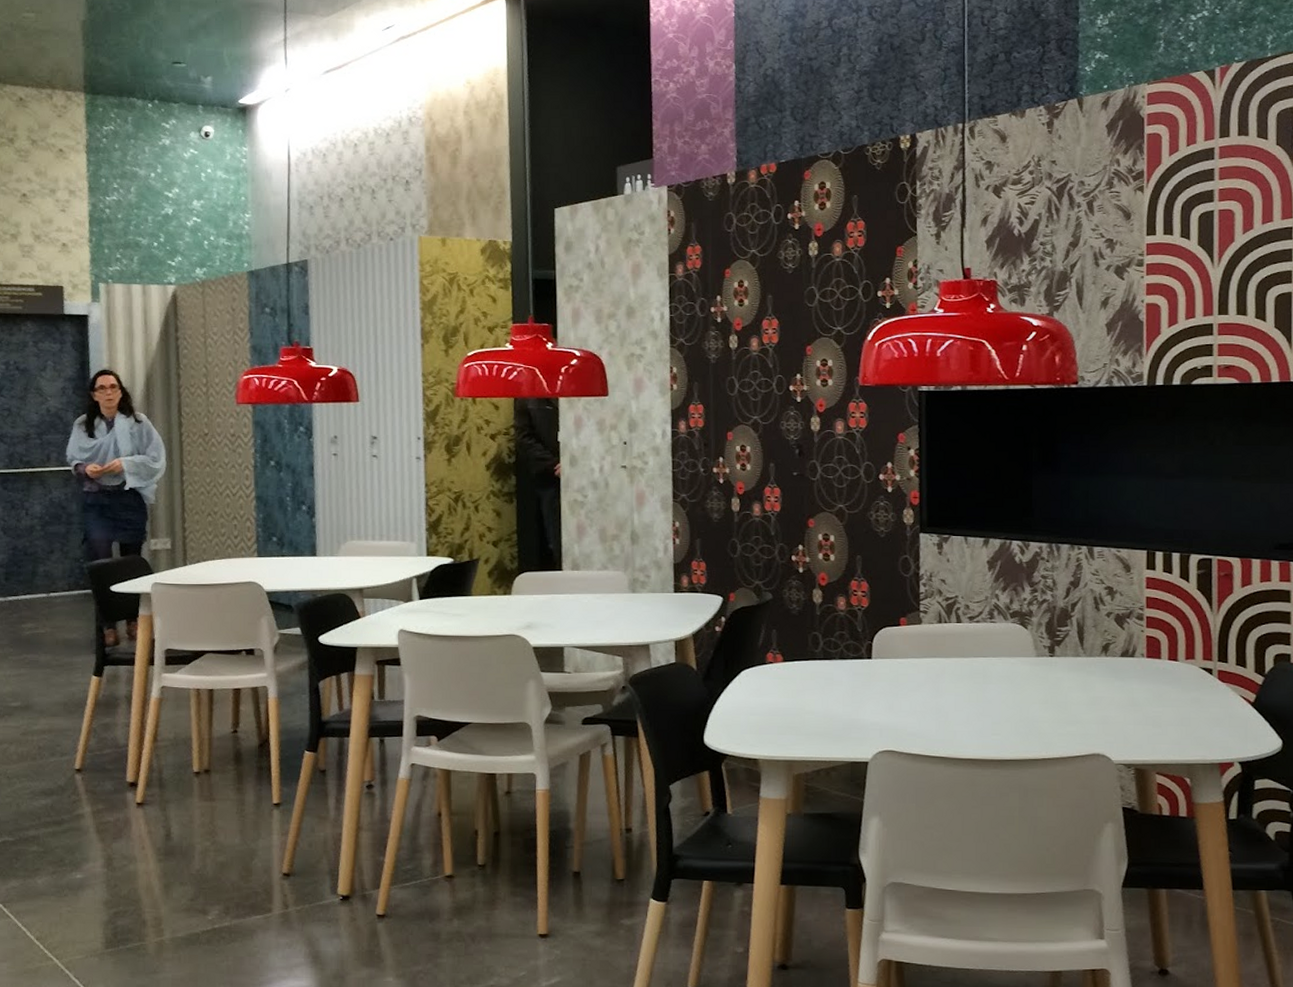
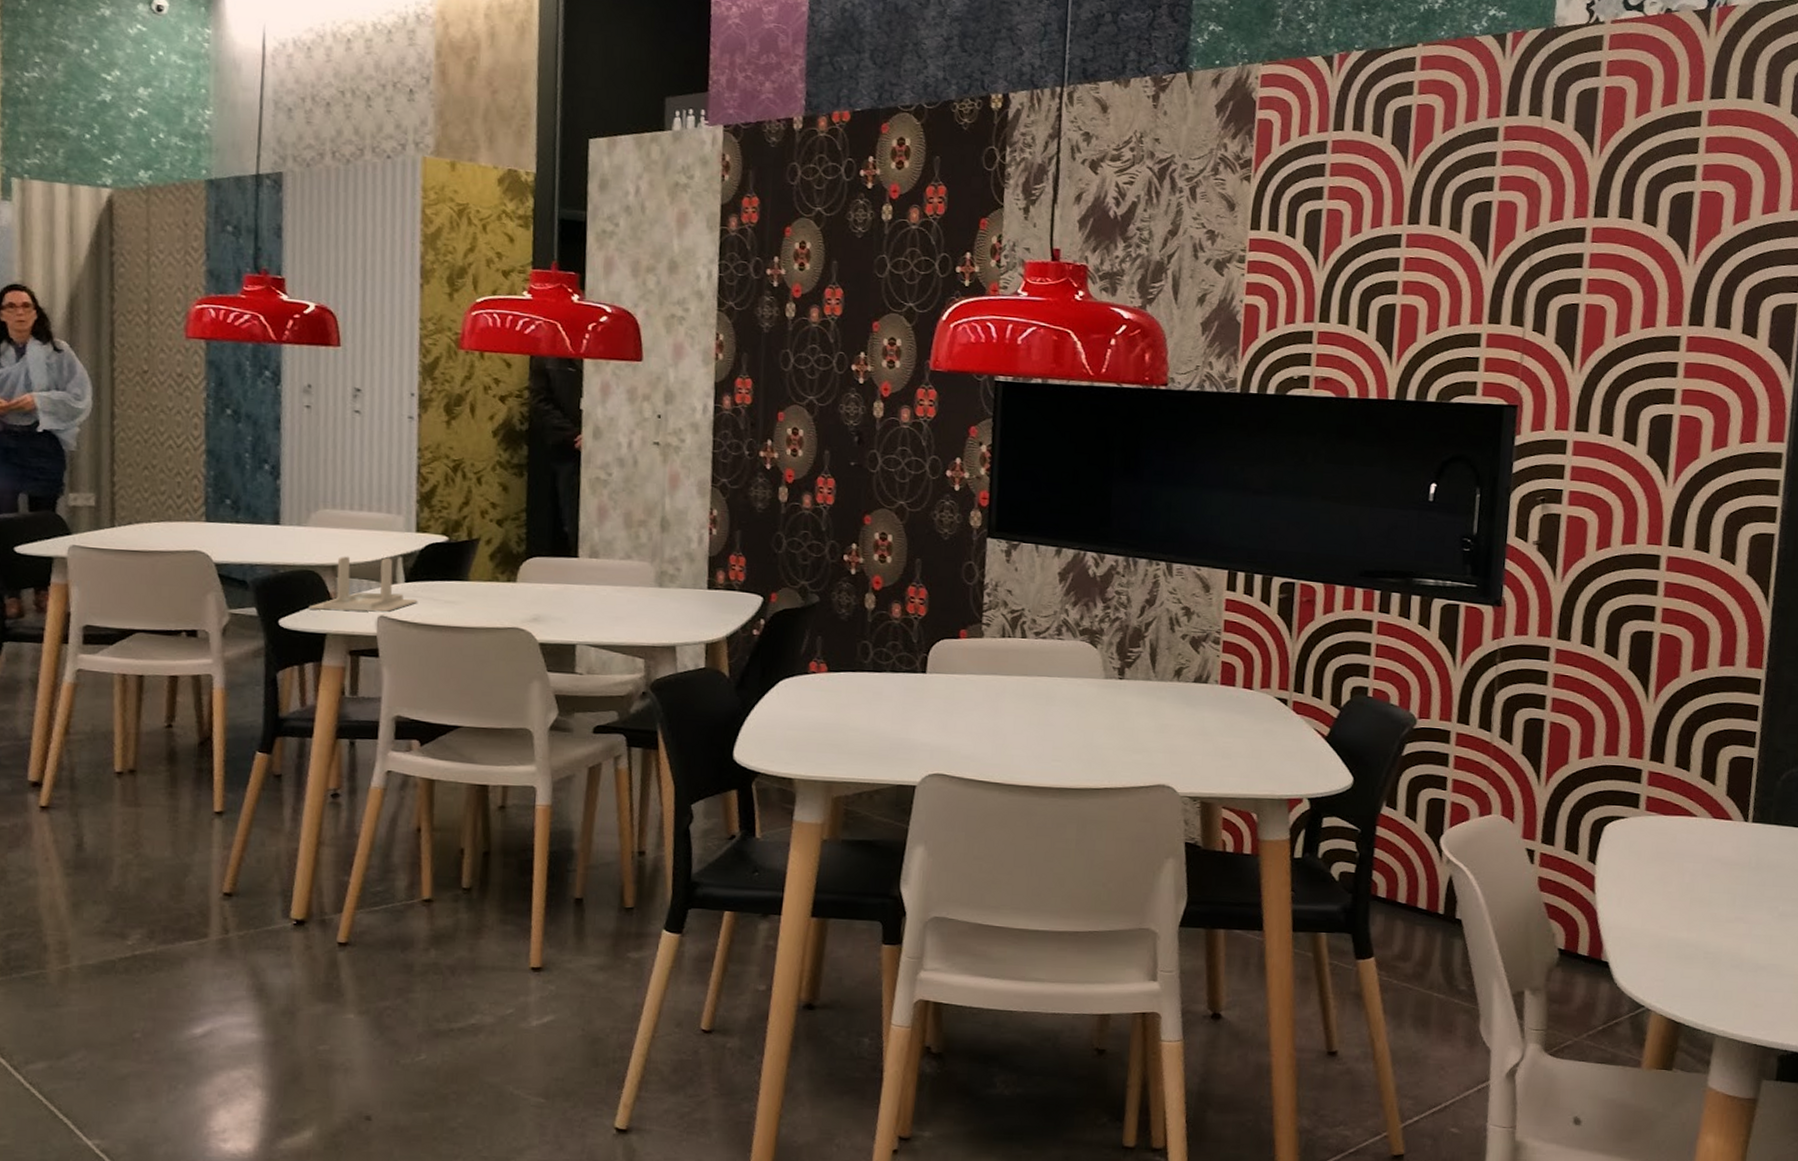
napkin holder: none [342,579,431,627] -> present [308,556,418,613]

